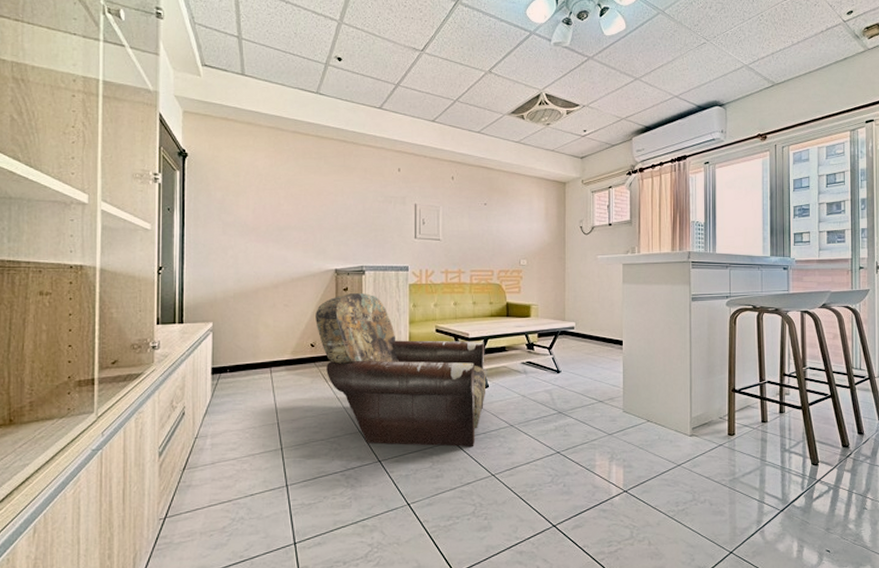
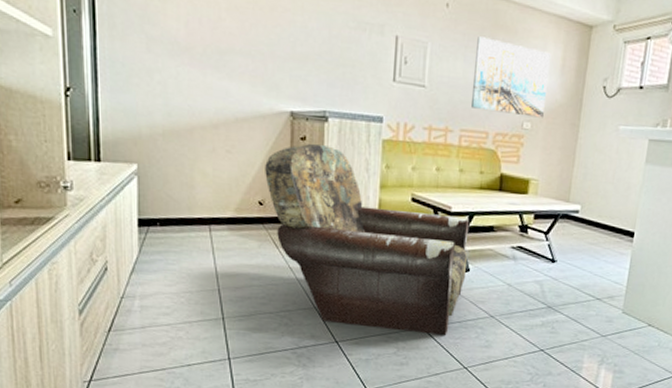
wall art: none [477,198,536,255] -> present [470,36,550,118]

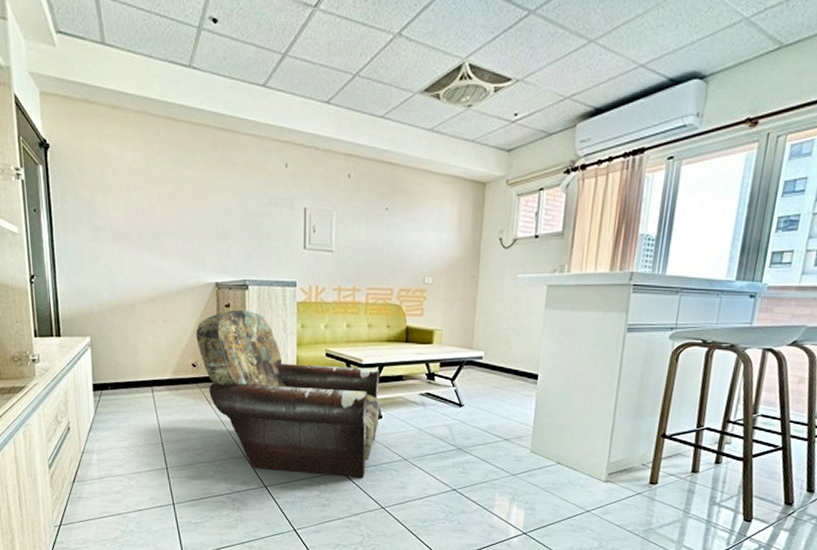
wall art: present [470,36,550,118] -> none [375,202,447,272]

